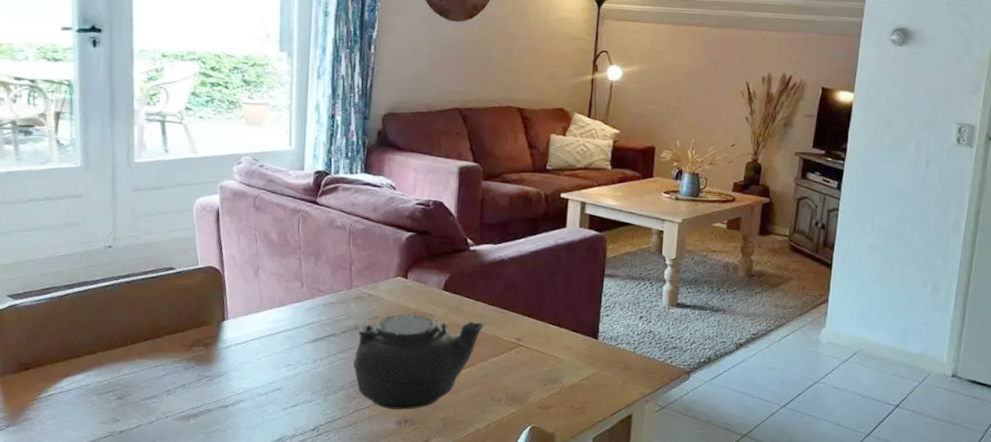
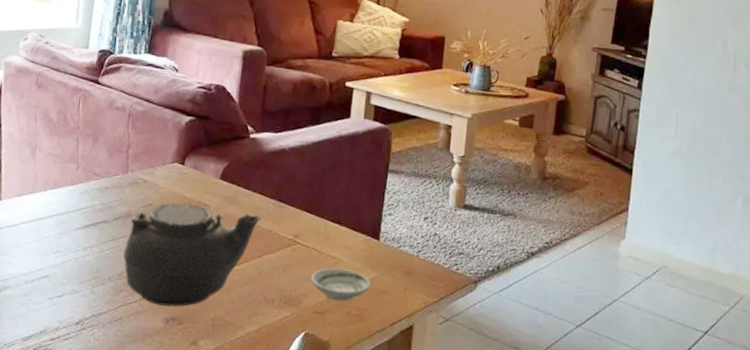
saucer: none [535,366,592,397] -> present [311,267,372,302]

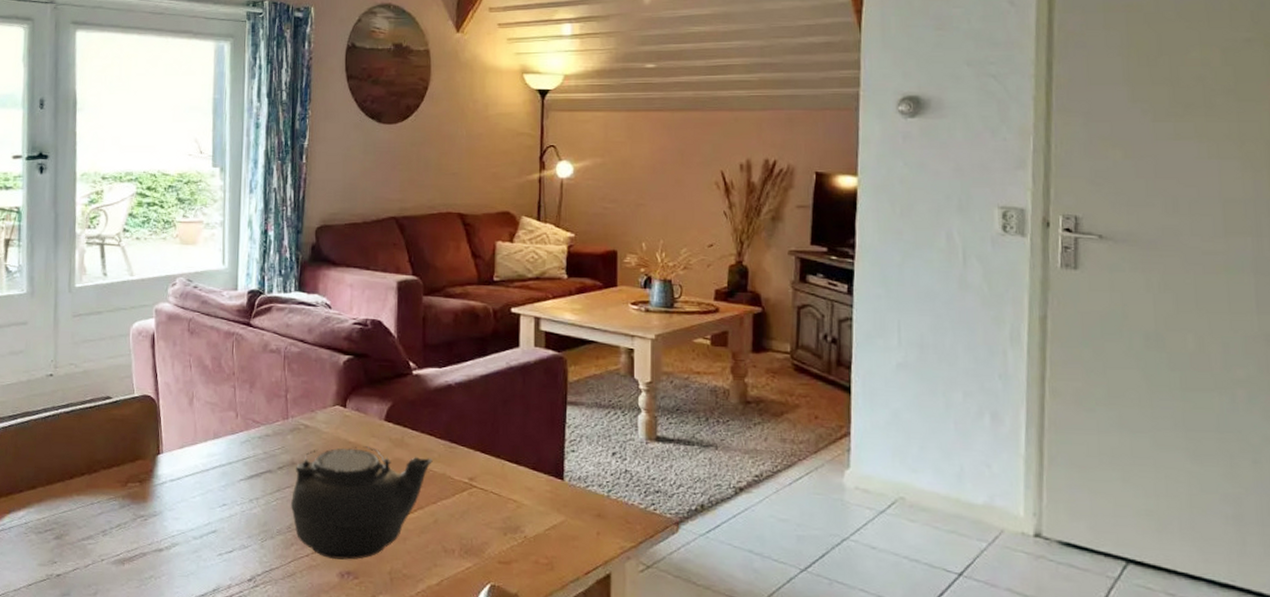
saucer: present [311,267,372,302] -> none [492,511,559,549]

